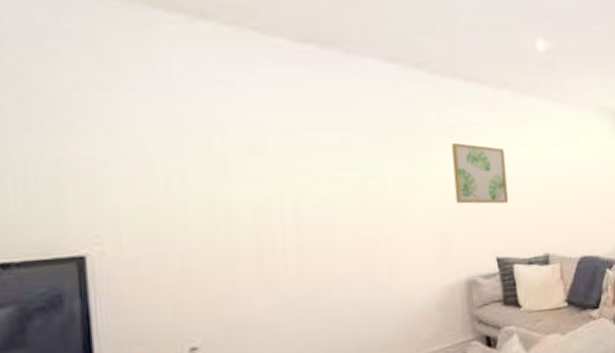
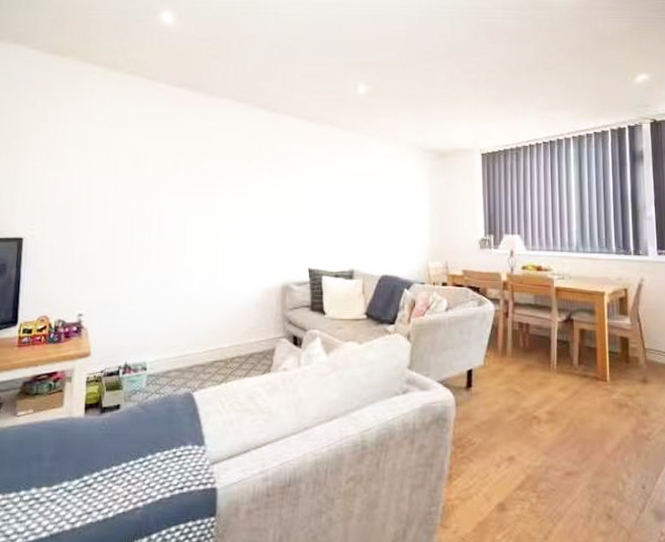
wall art: present [452,143,508,204] -> none [280,169,323,222]

